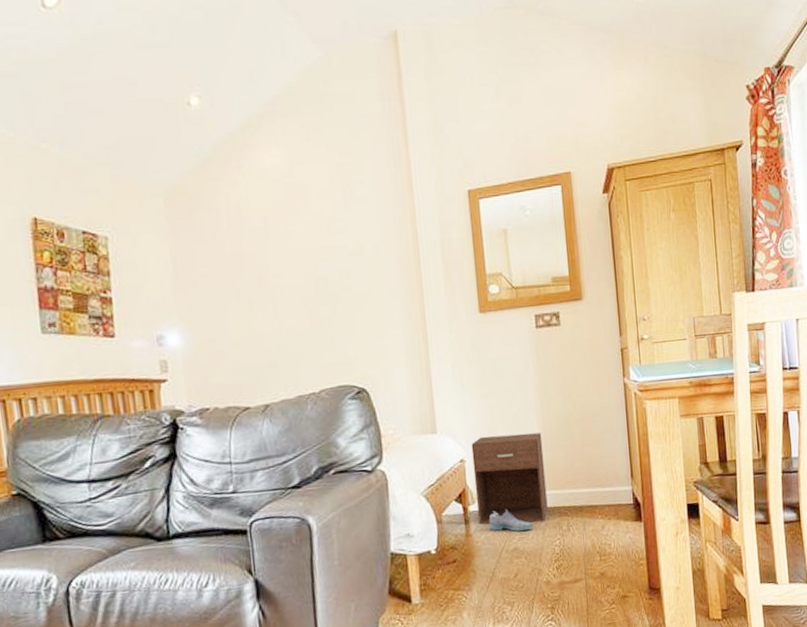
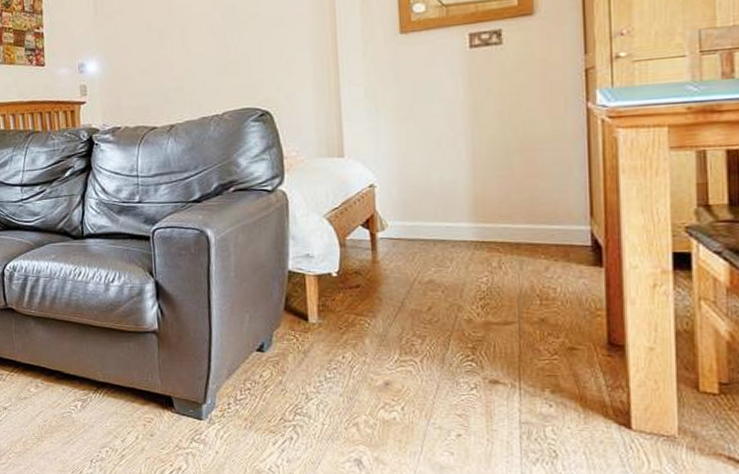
nightstand: present [471,432,548,525] -> none [383,160,474,256]
shoe: present [489,509,533,531] -> none [400,239,454,263]

